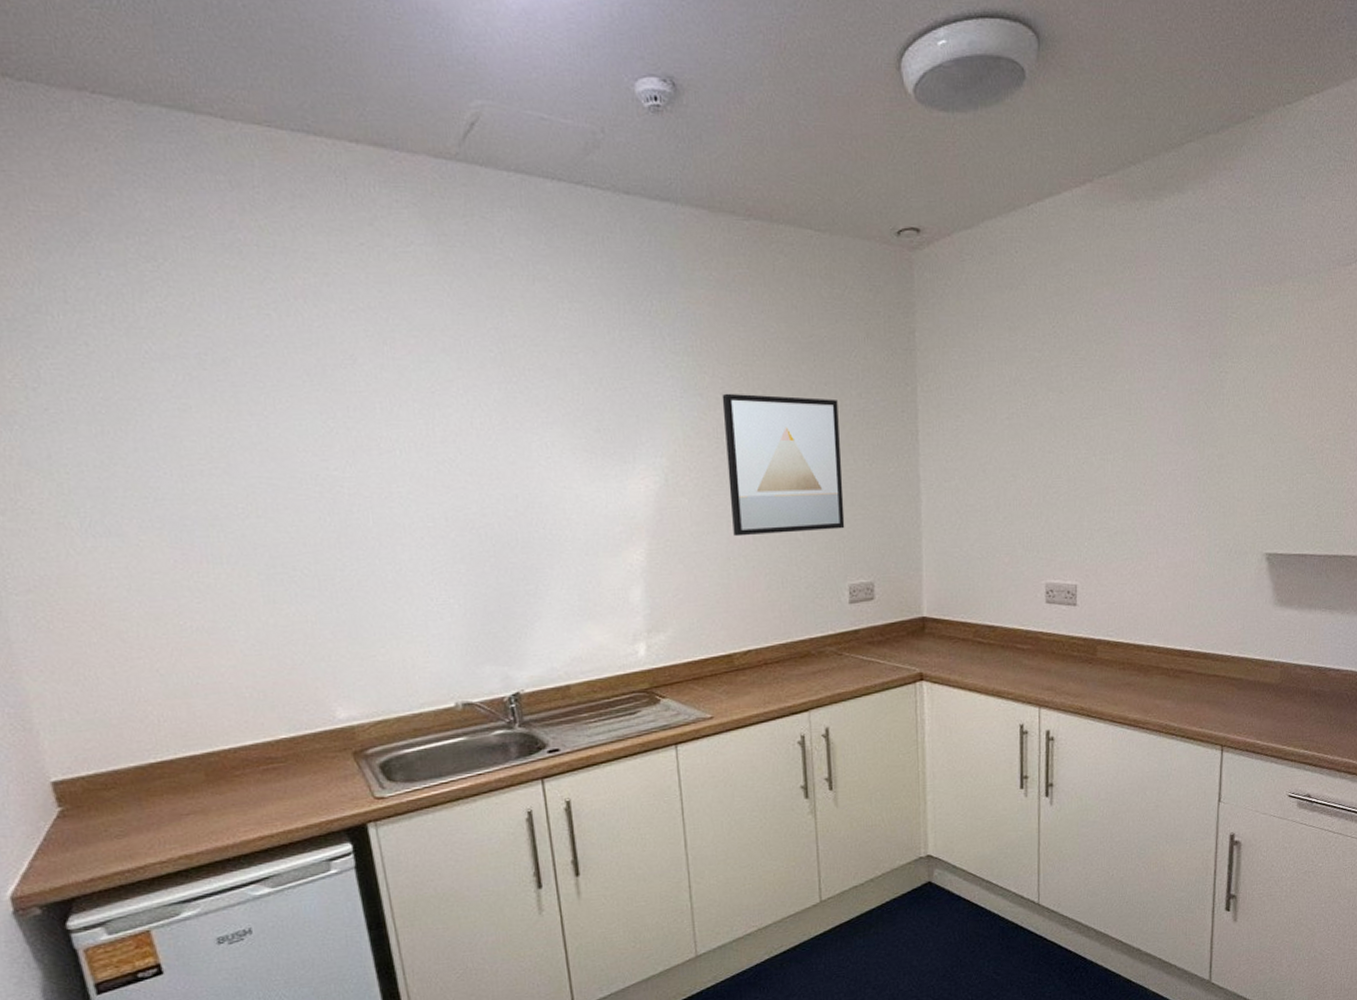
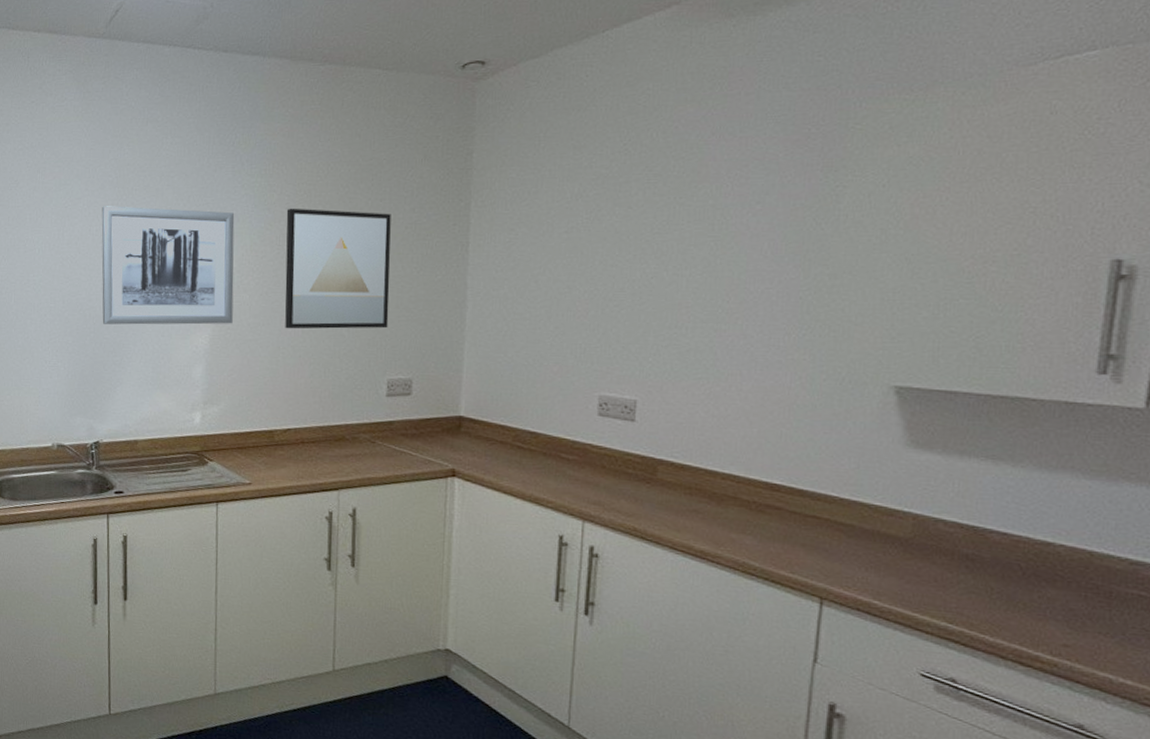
wall art: none [485,391,672,545] -> present [101,206,235,325]

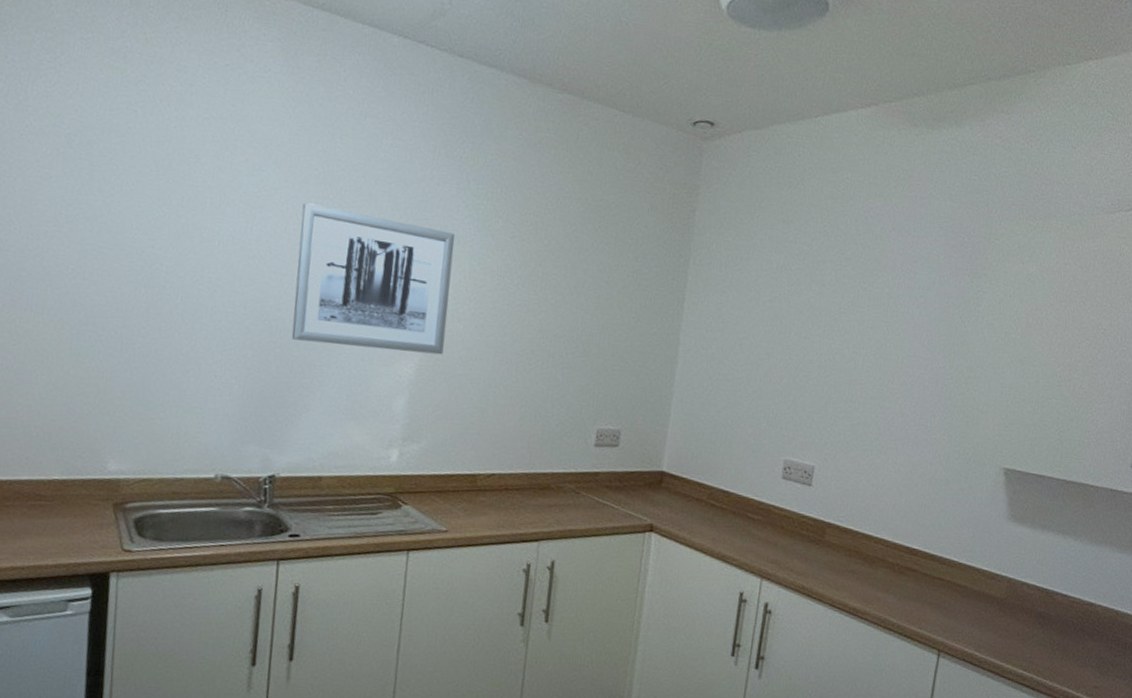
wall art: present [285,208,391,329] -> none [498,237,615,377]

